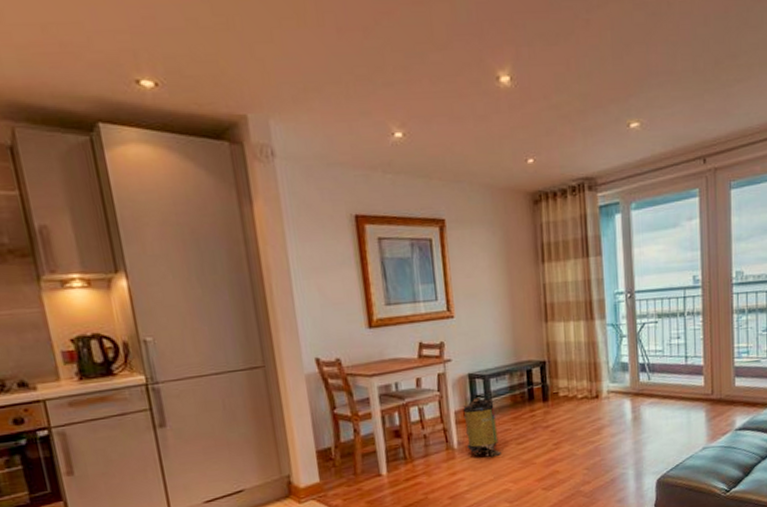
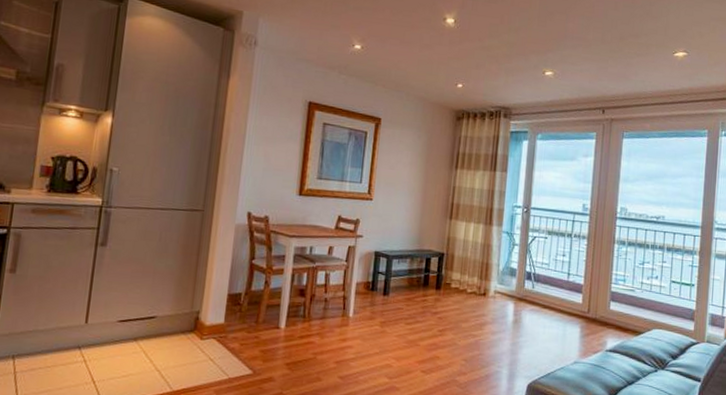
trash can: present [462,397,501,458] -> none [360,273,392,332]

